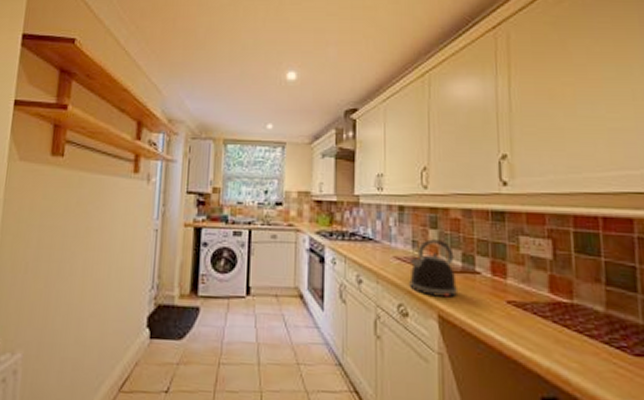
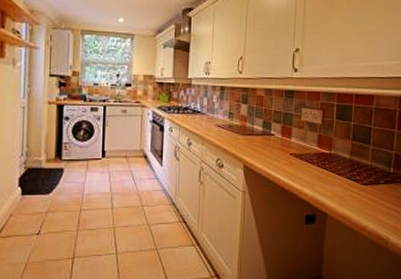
kettle: present [409,239,459,298] -> none [225,111,259,153]

